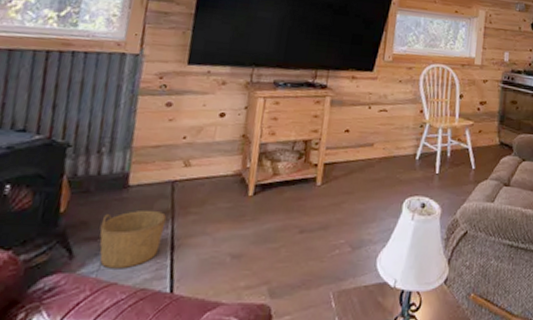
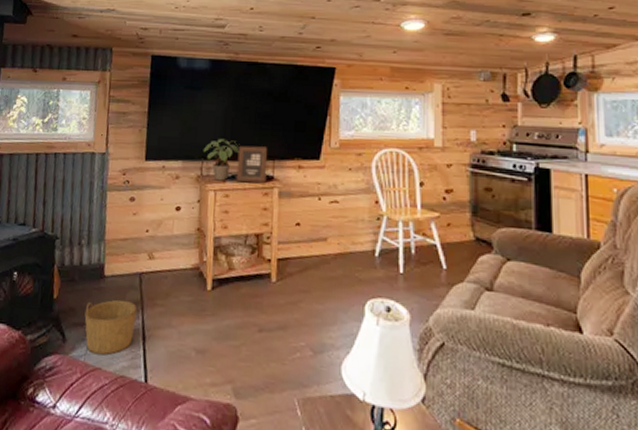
potted plant: none [254,46,295,89] -> present [203,138,240,181]
picture frame: none [288,54,324,92] -> present [236,145,268,184]

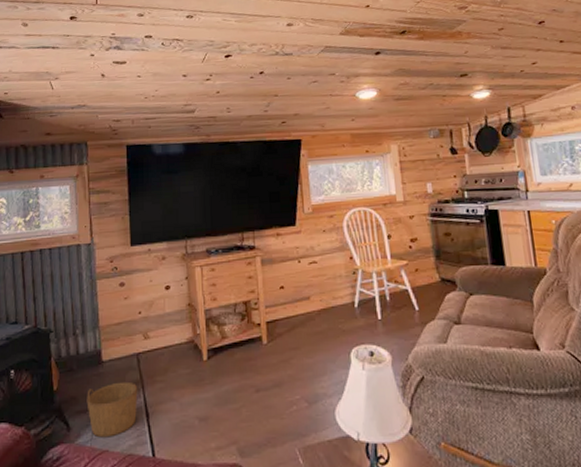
potted plant: present [203,138,240,181] -> none [185,216,220,257]
picture frame: present [236,145,268,184] -> none [219,219,249,256]

